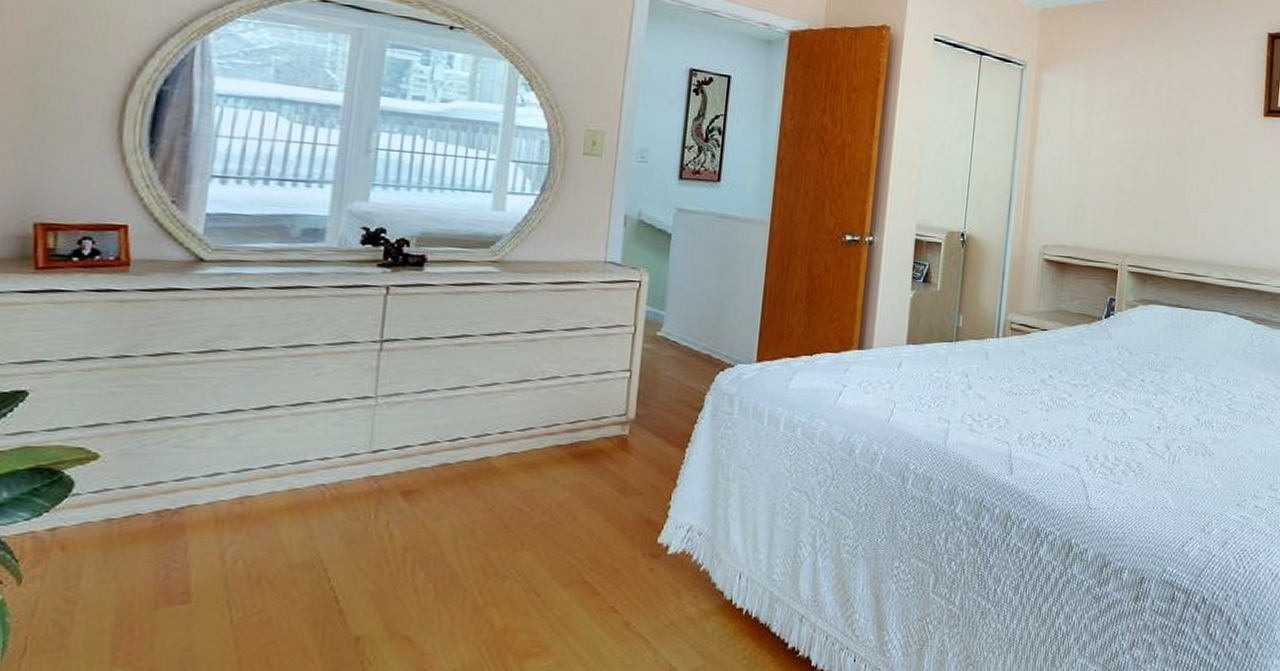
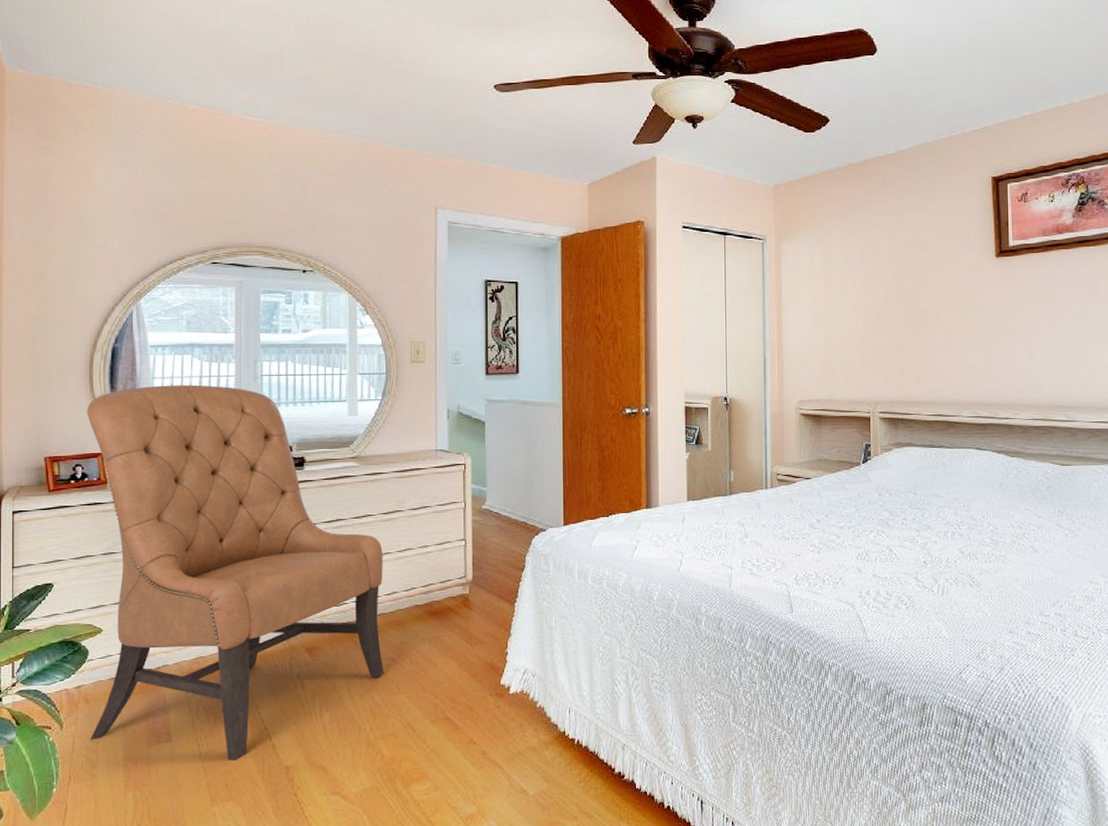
chair: none [64,145,521,630] -> present [87,384,383,762]

